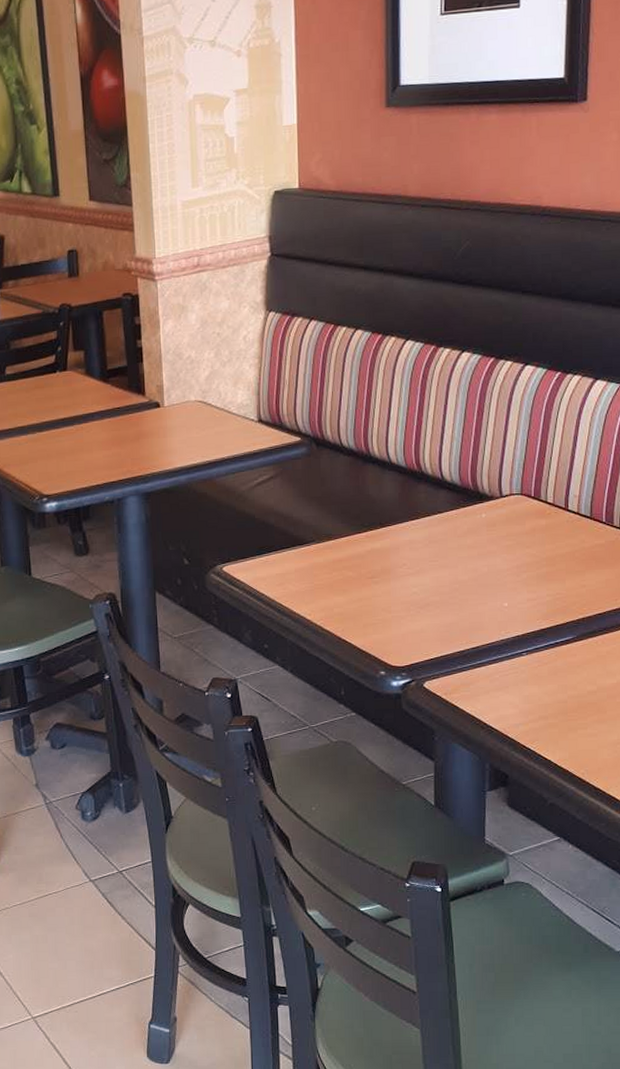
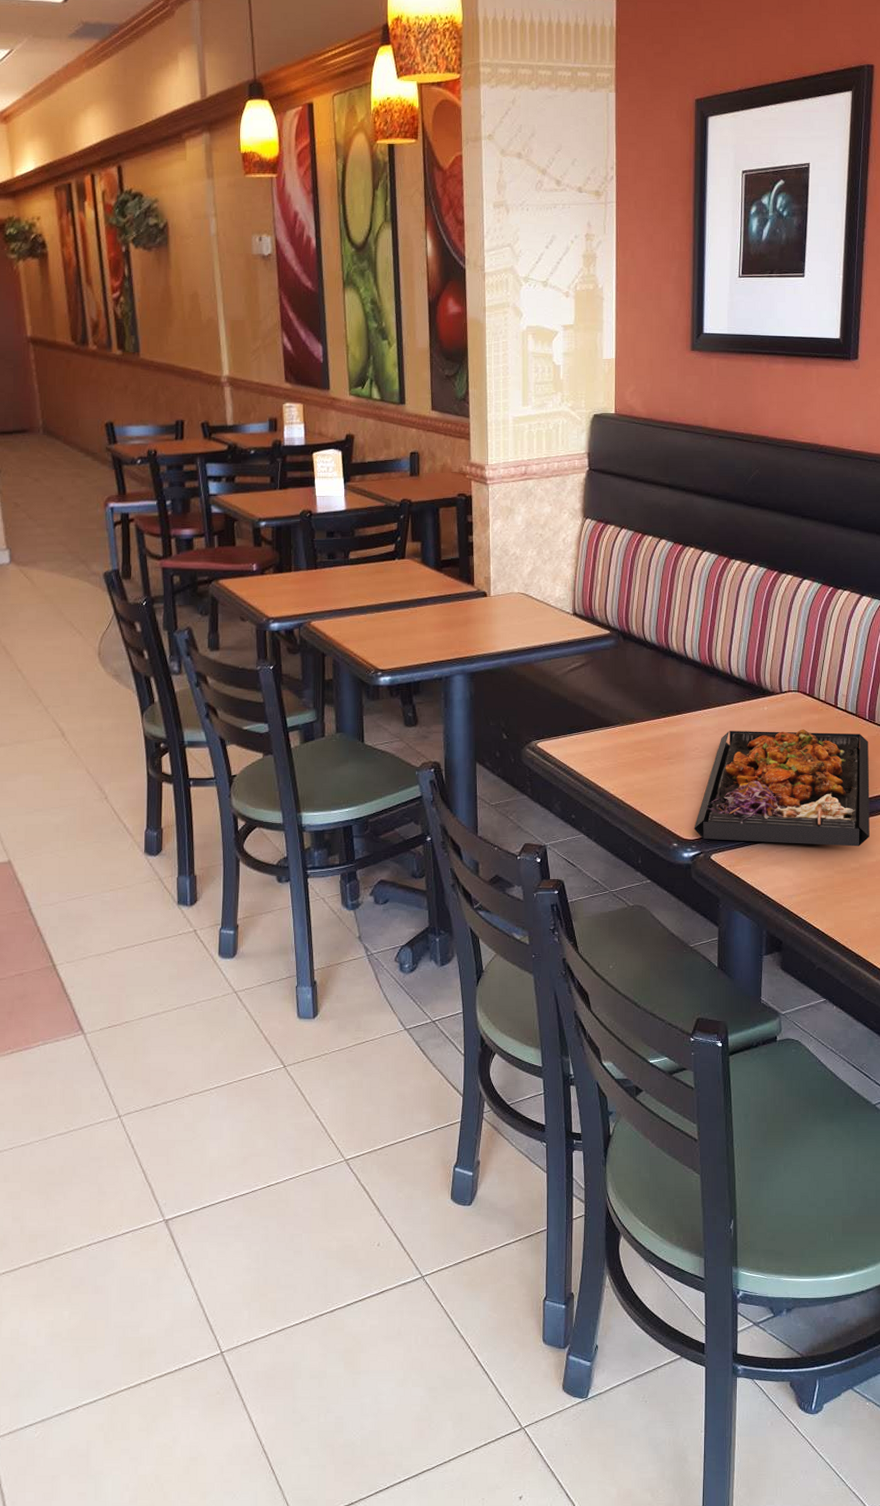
food tray: none [403,537,609,667] -> present [694,729,870,847]

